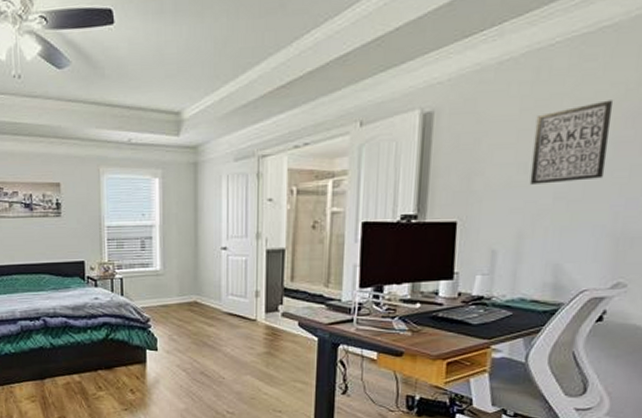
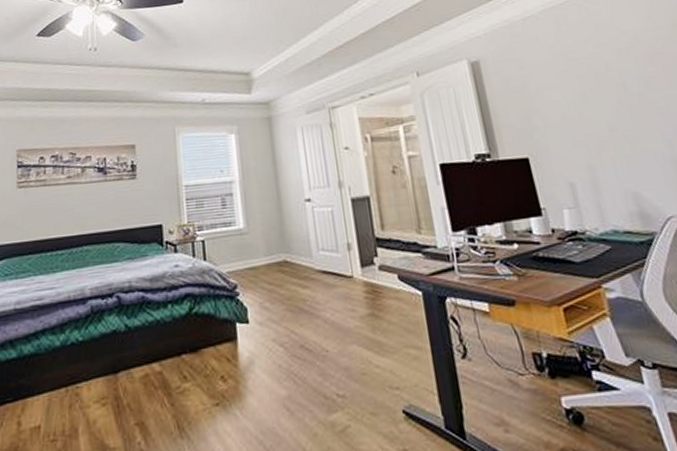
wall art: present [529,100,614,185] -> none [569,44,646,119]

